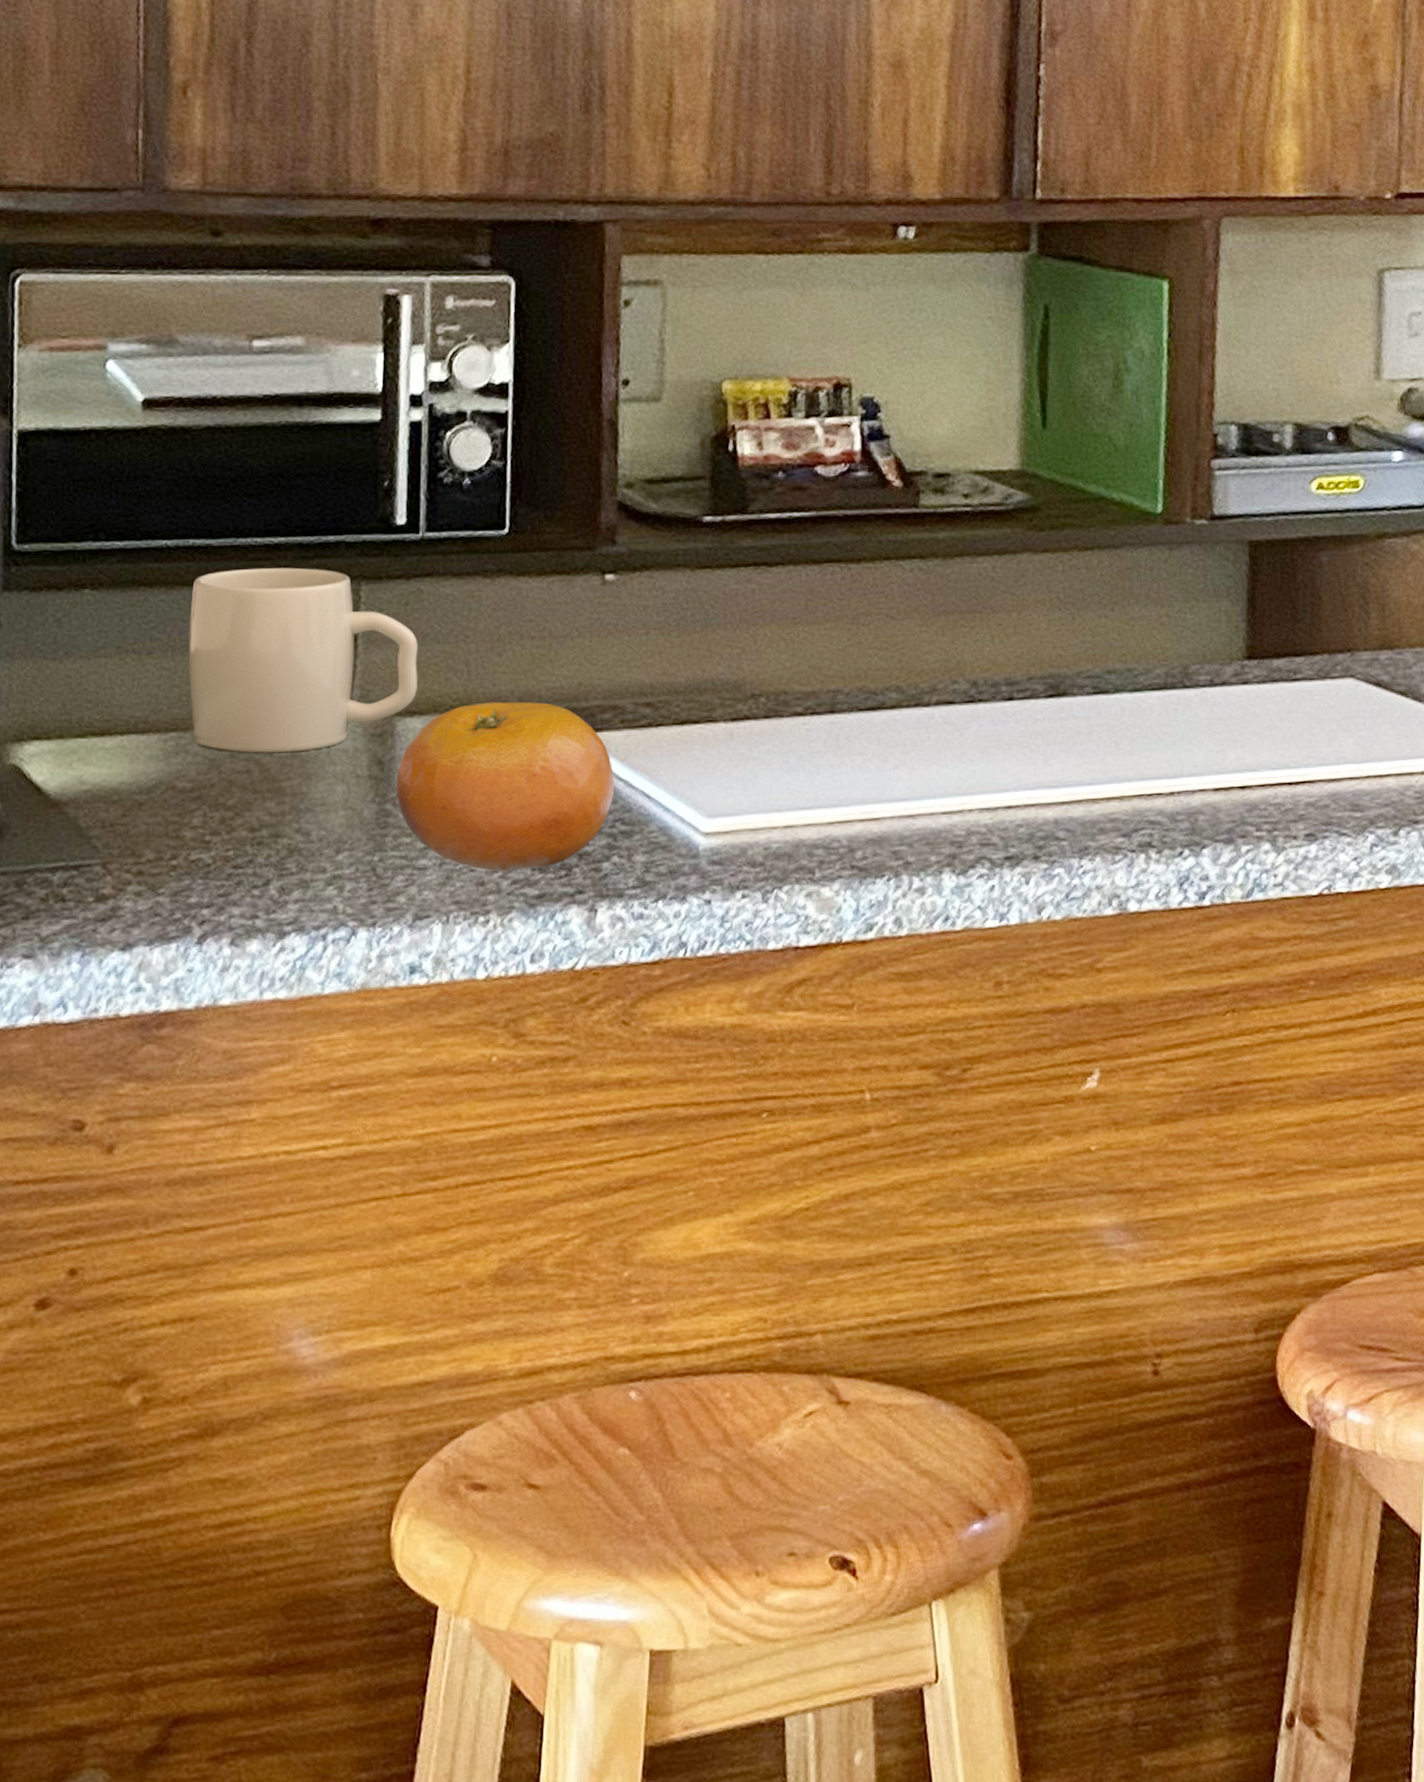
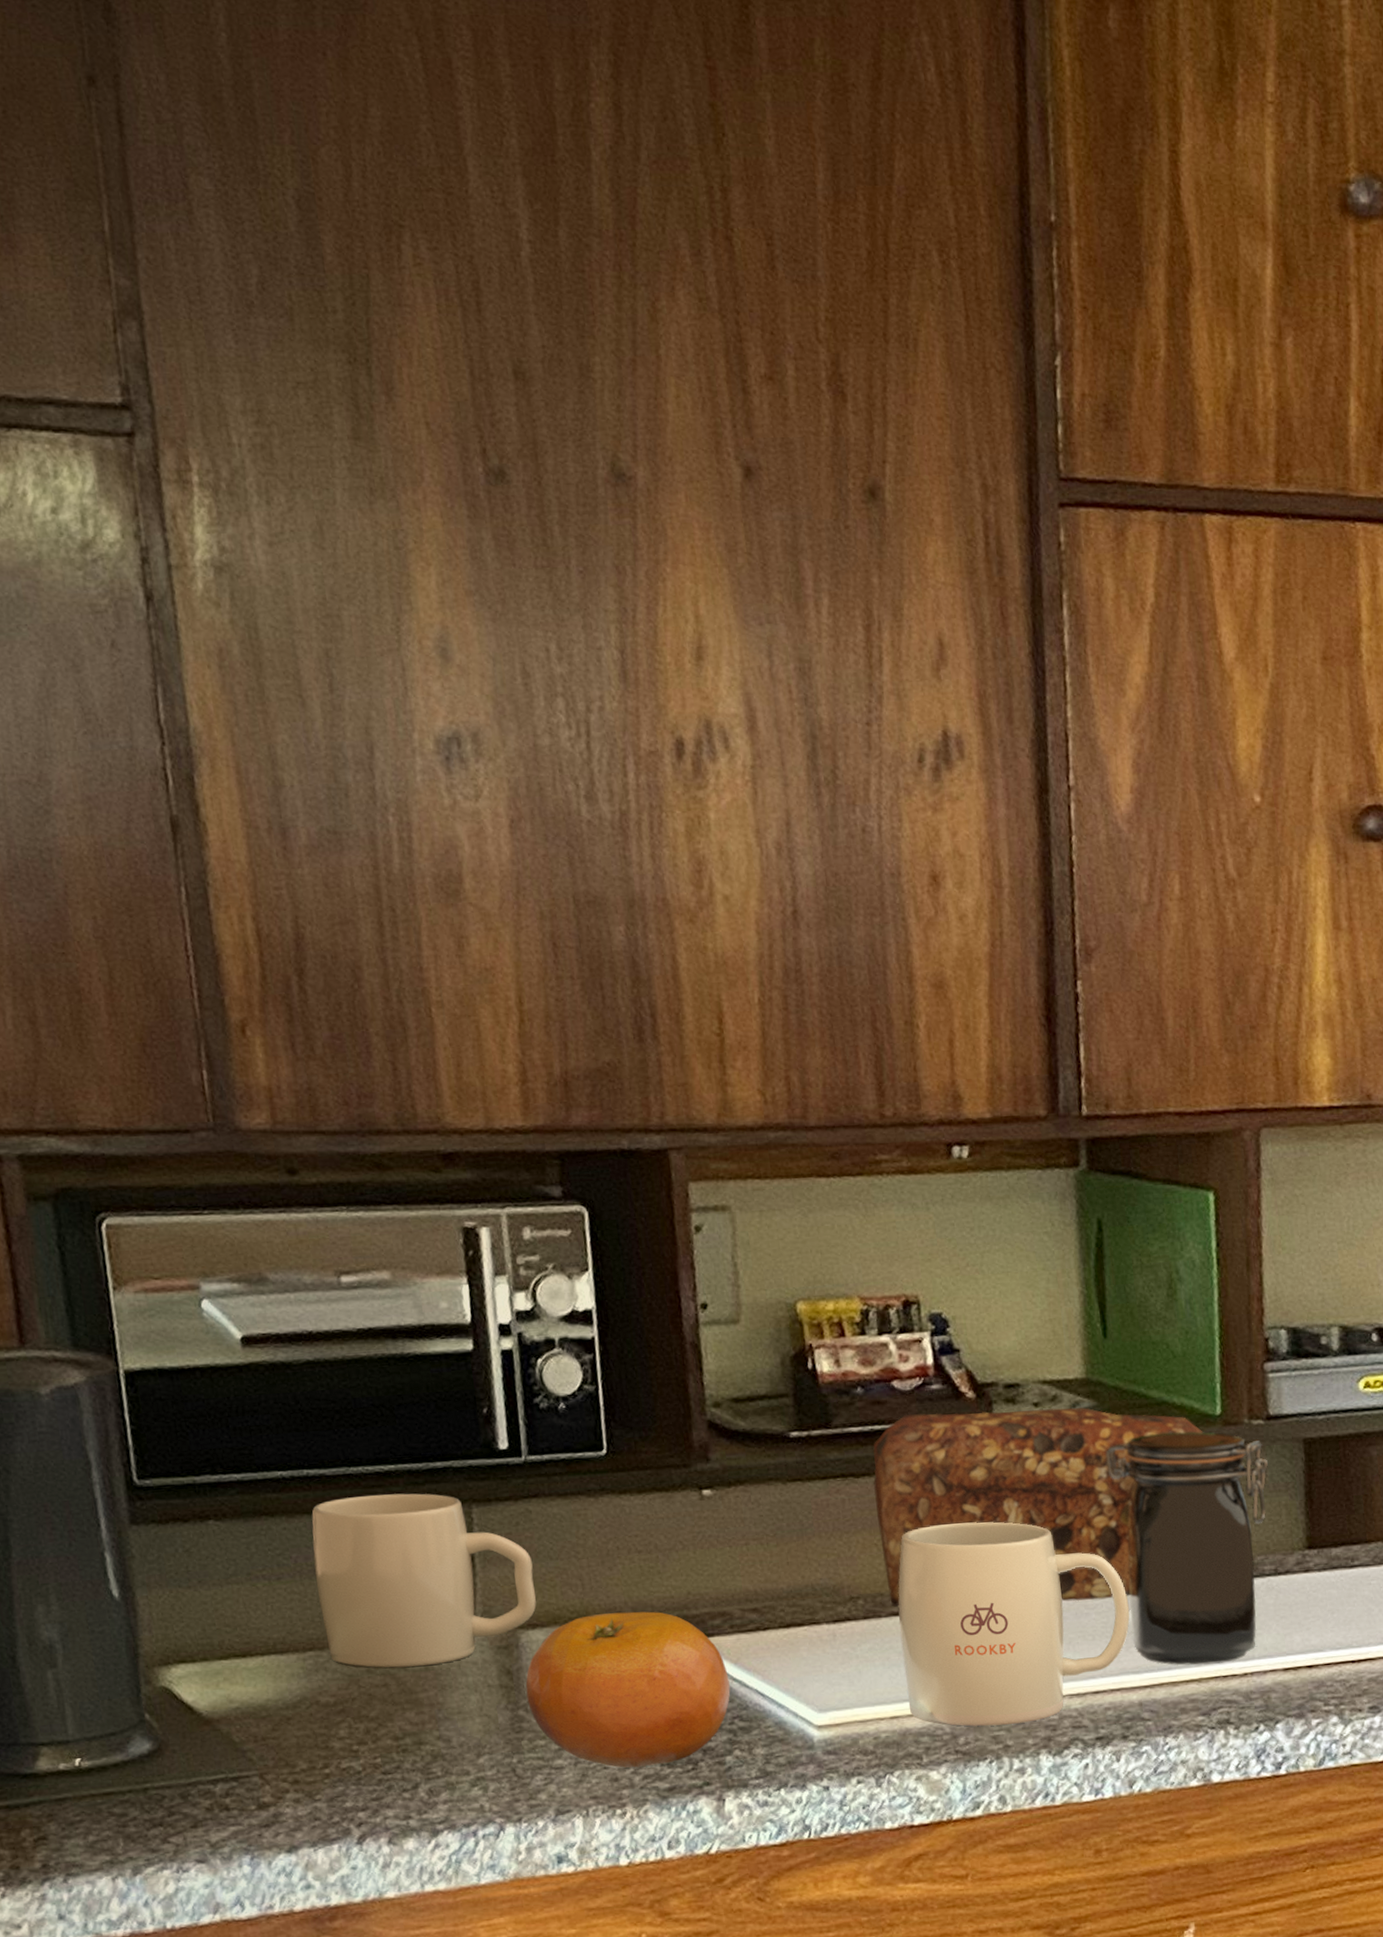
bread loaf: none [786,499,1142,708] -> present [873,1407,1204,1606]
mug: none [801,618,1051,840] -> present [898,1521,1130,1727]
jar: none [1036,530,1210,782] -> present [1105,1431,1269,1666]

